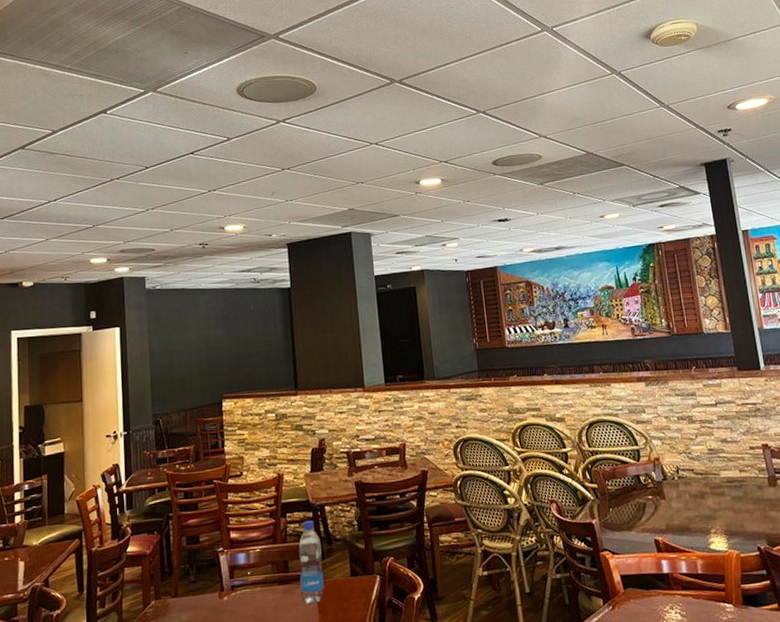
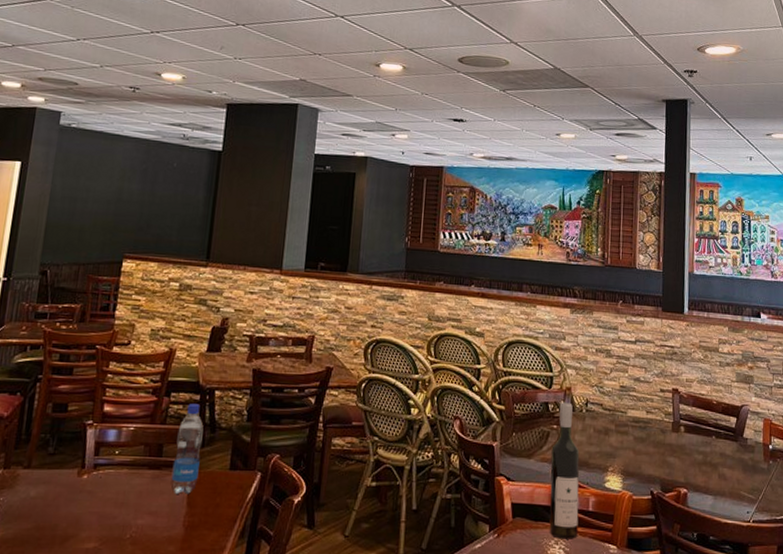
bottle: none [650,472,692,604] -> present [549,402,580,539]

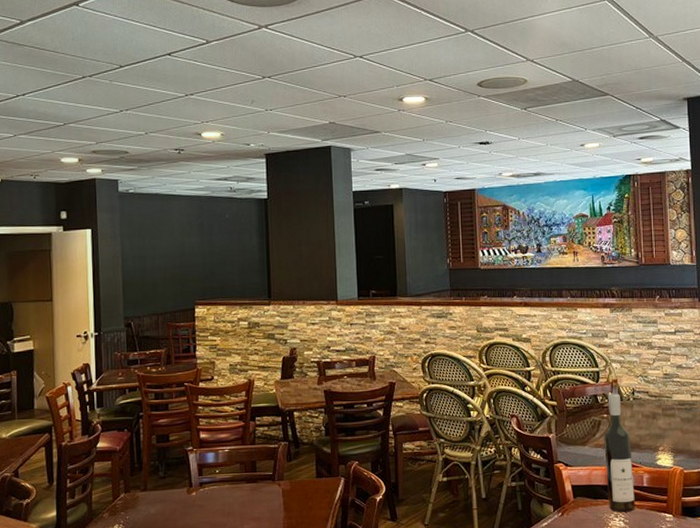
bottle: present [170,404,204,495] -> none [266,425,290,503]

